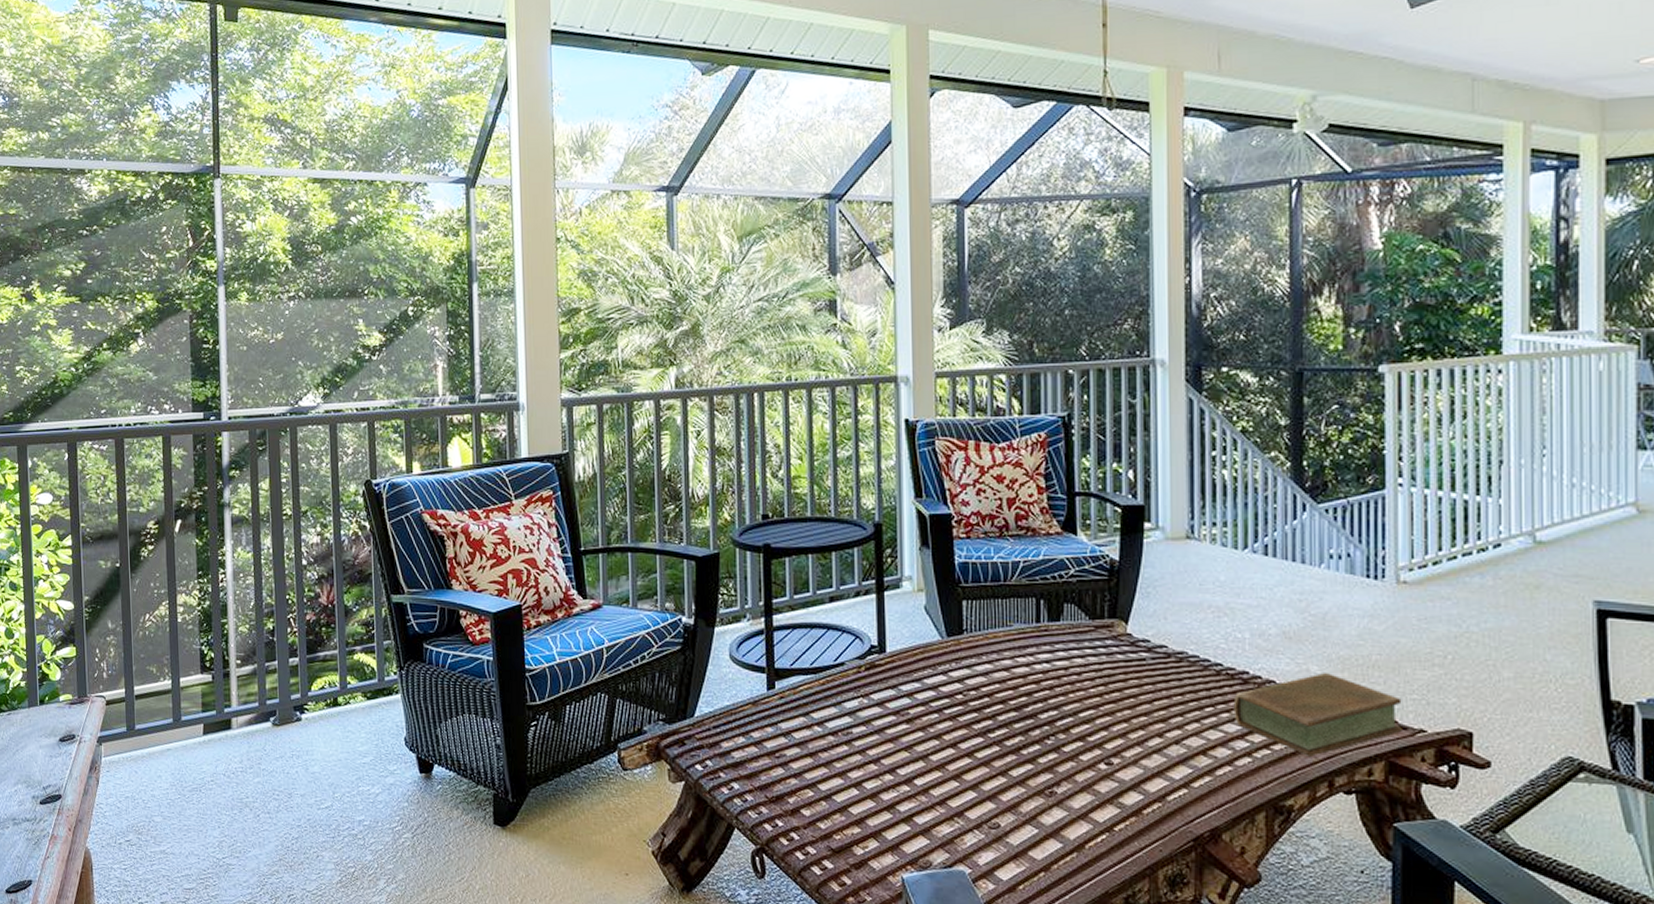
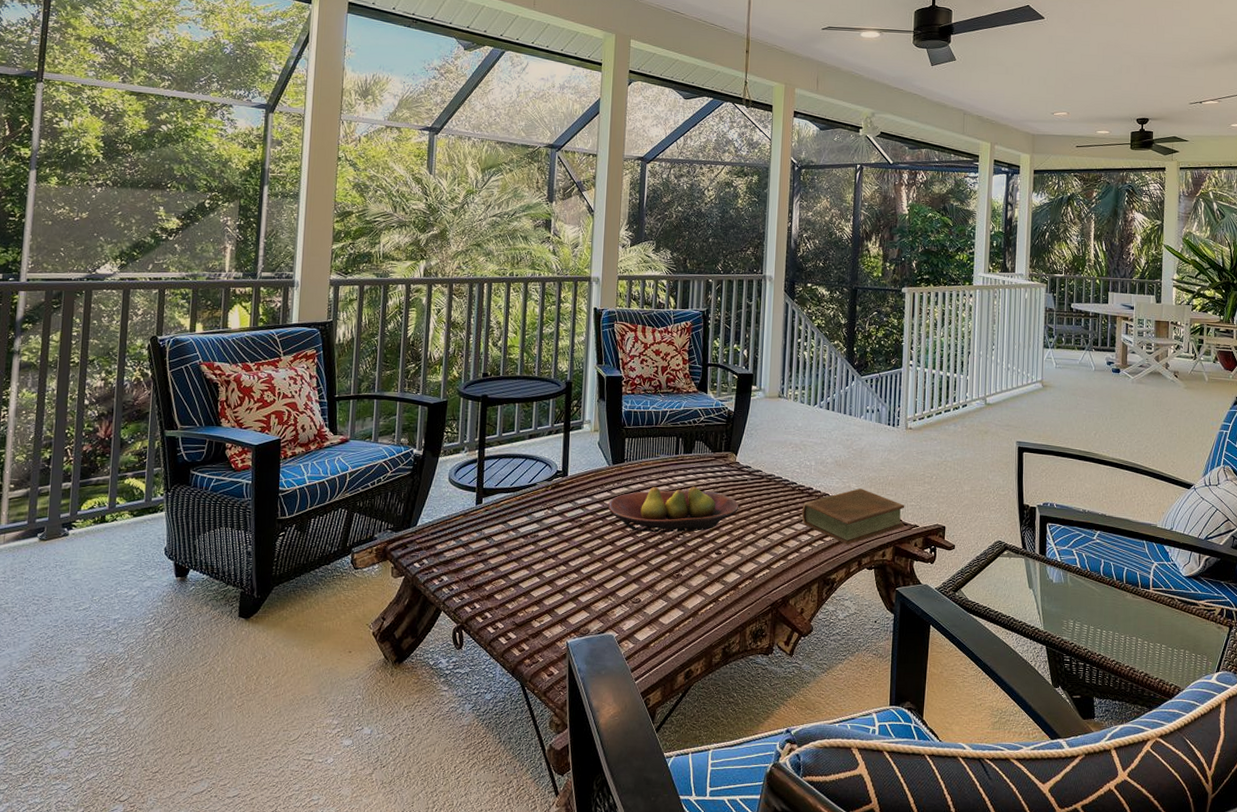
fruit bowl: none [945,667,1136,733] -> present [608,486,739,533]

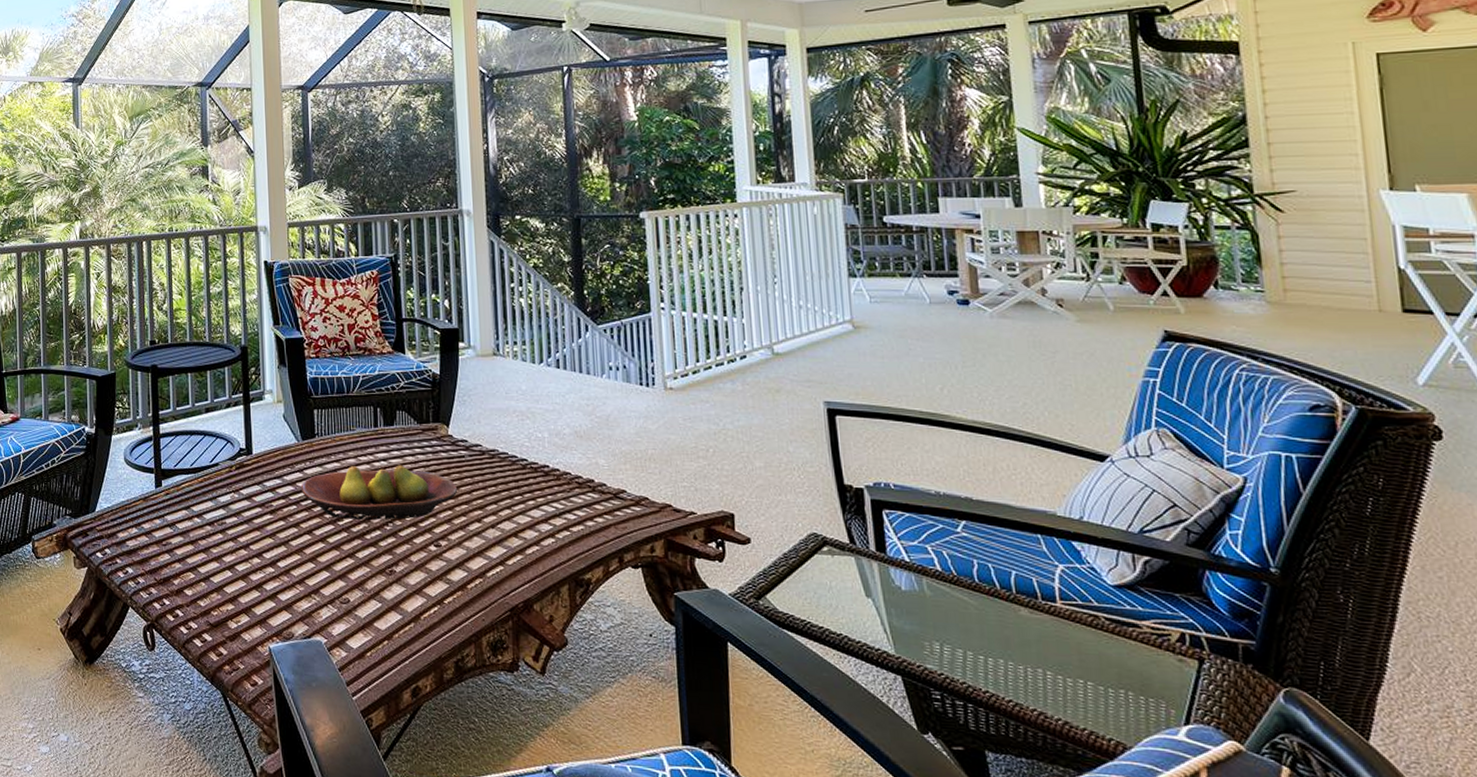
book: present [801,488,905,545] -> none [537,466,677,537]

